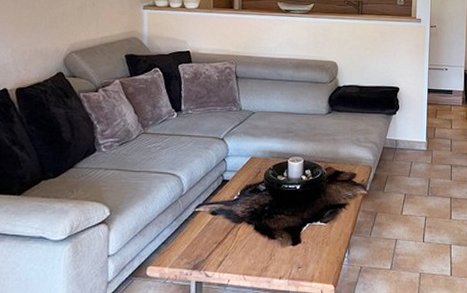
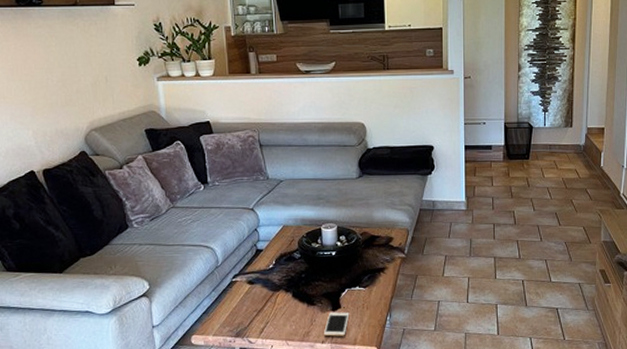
cell phone: none [281,247,309,272] -> present [323,312,350,336]

